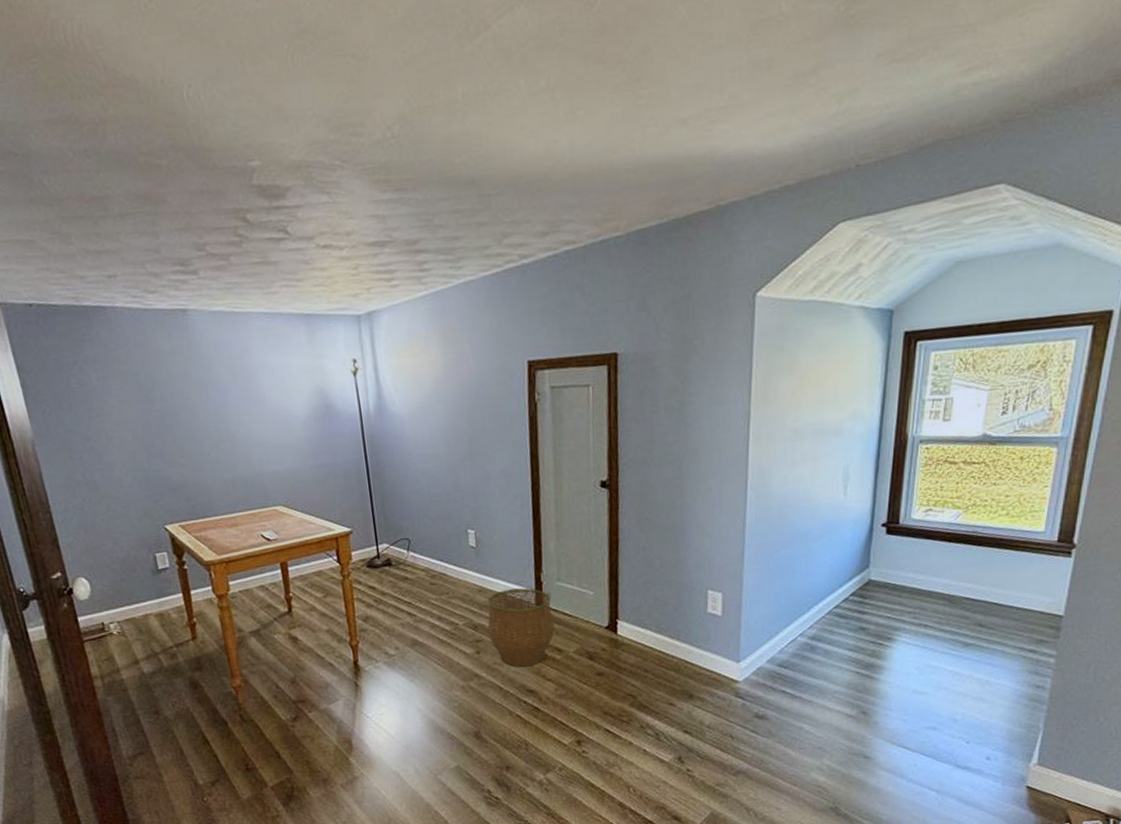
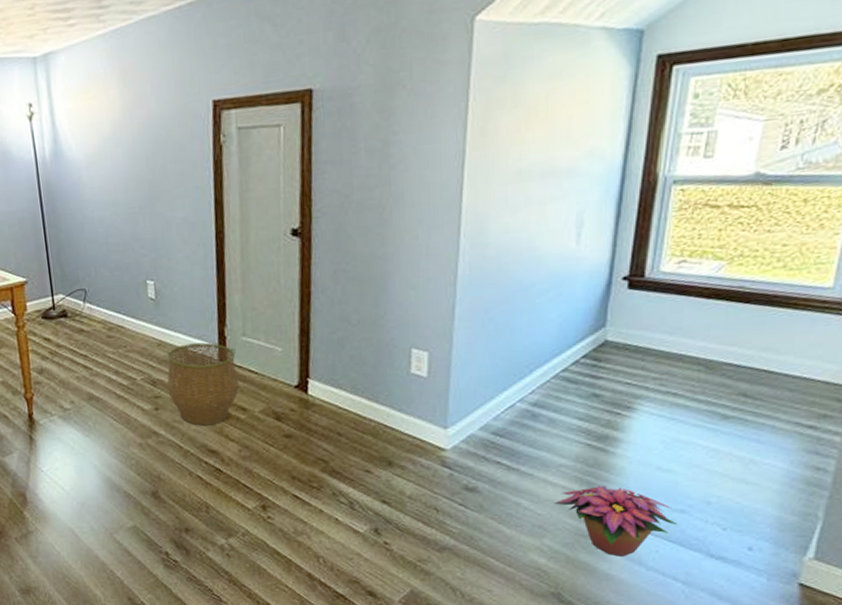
flower arrangement: none [831,708,930,771] -> present [554,486,677,557]

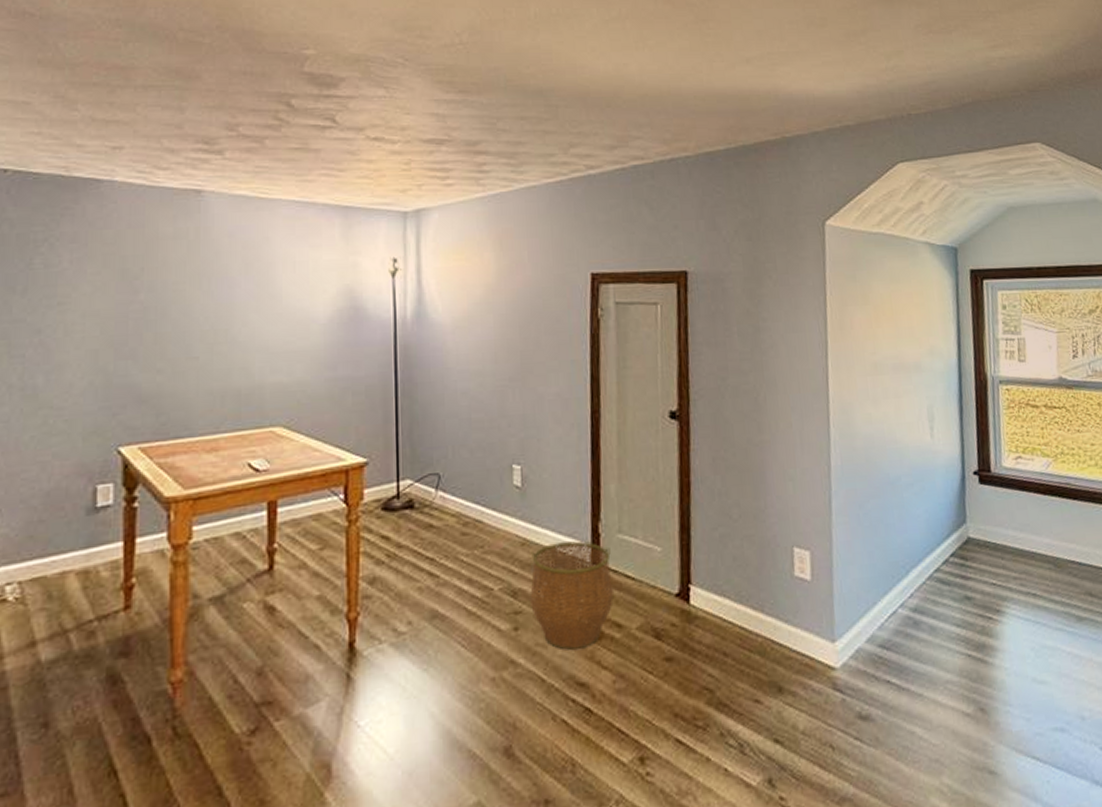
flower arrangement: present [554,486,677,557] -> none [947,704,1061,793]

